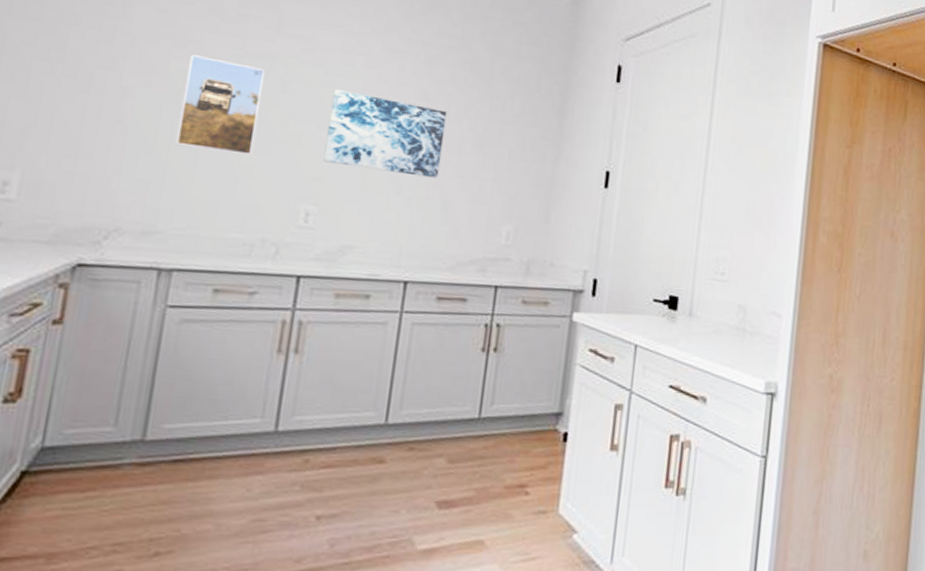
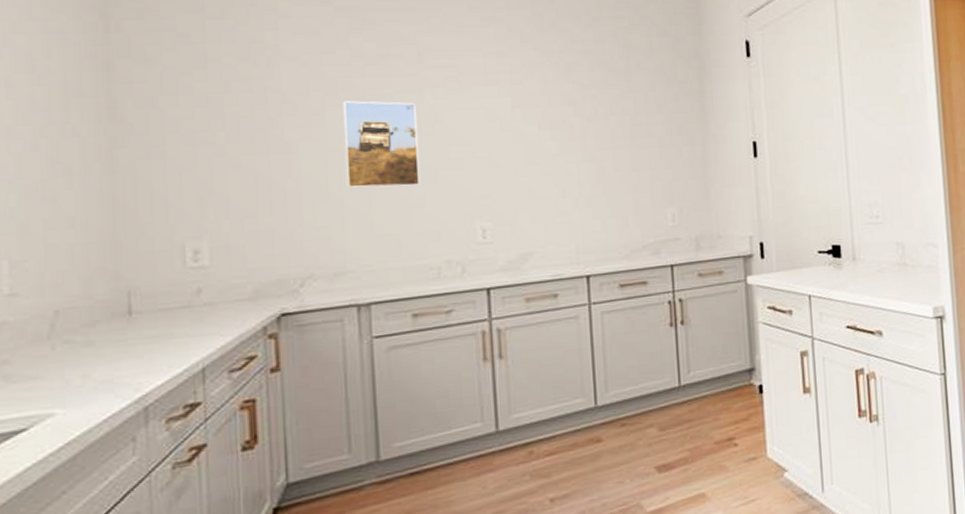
wall art: present [323,89,448,179] -> none [484,109,599,180]

